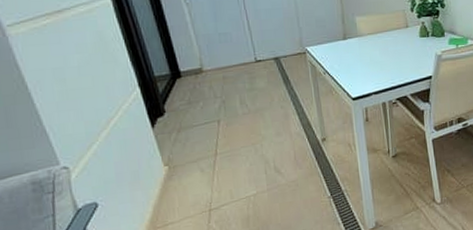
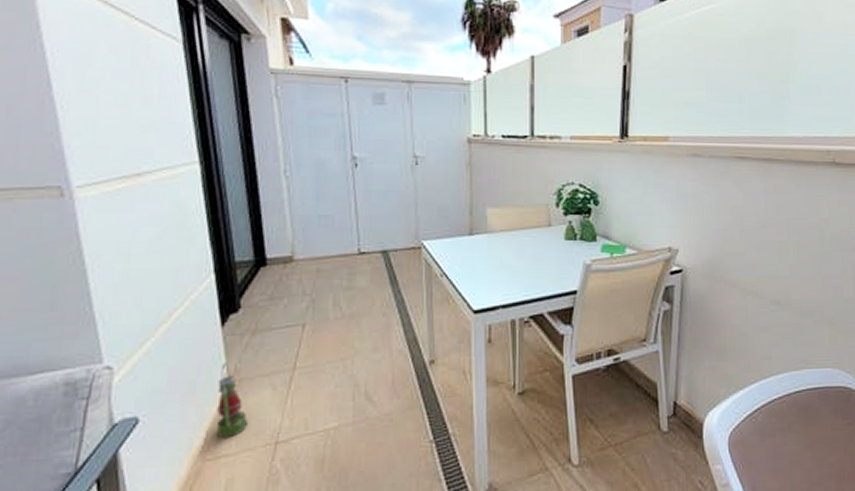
lantern: none [157,155,186,212] -> present [216,362,249,439]

